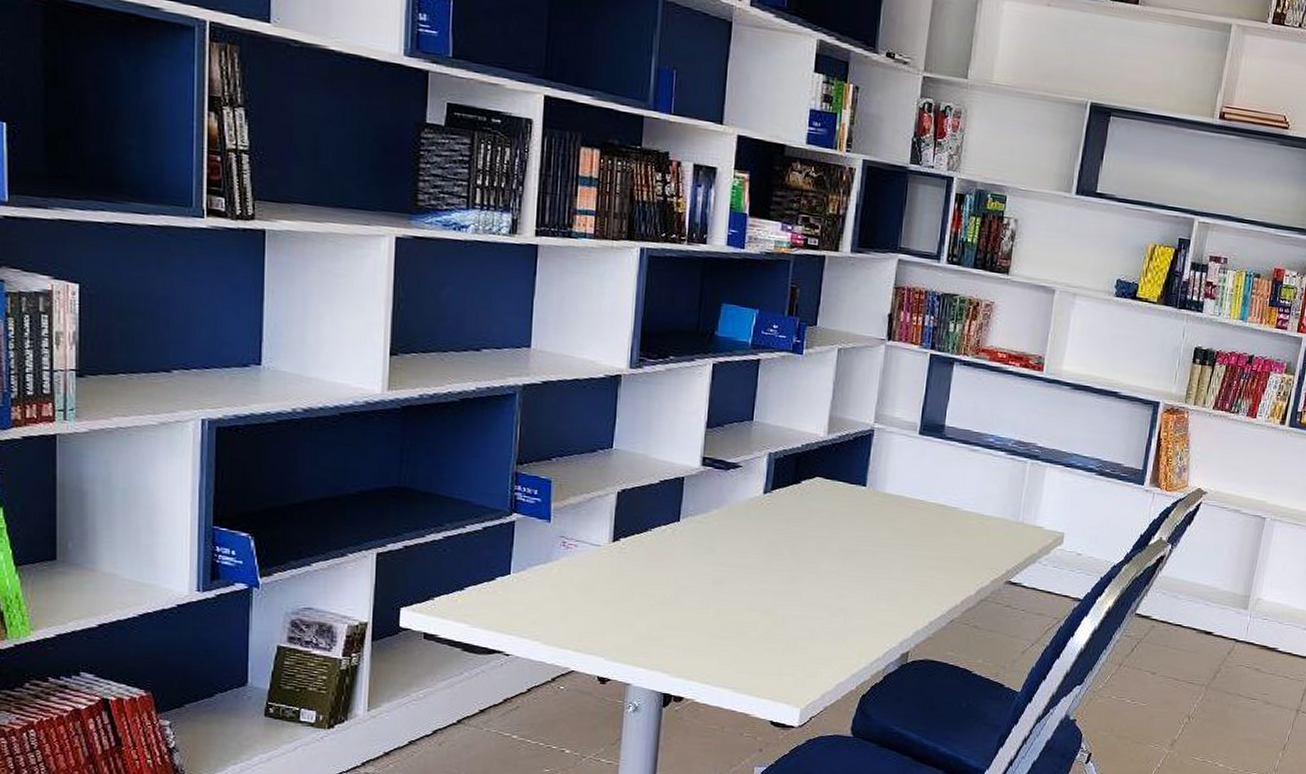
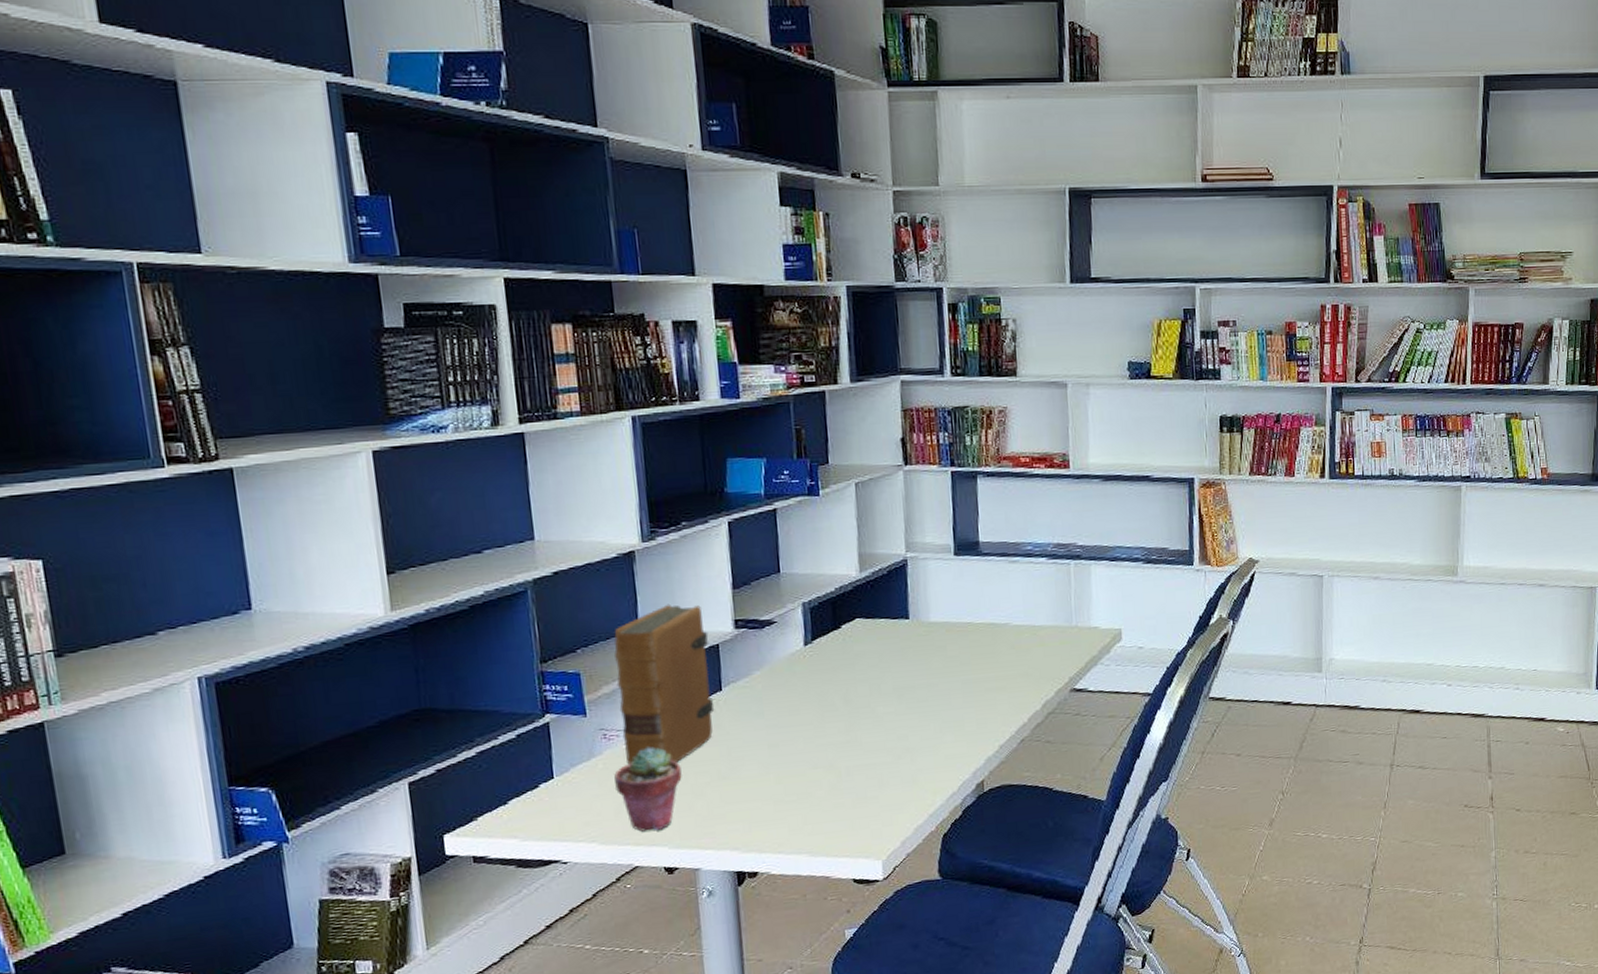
potted succulent: none [566,561,629,641] -> present [614,747,682,832]
book: none [580,430,676,581] -> present [614,604,715,765]

